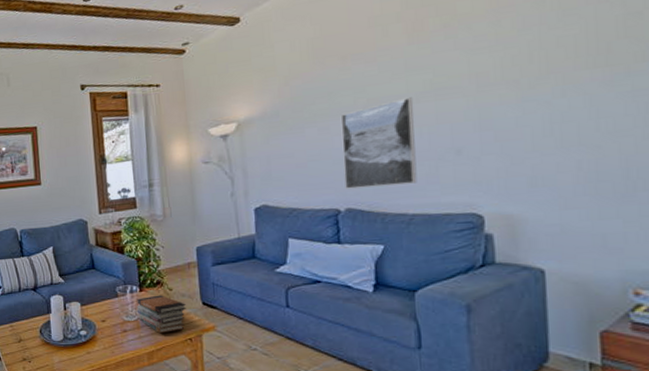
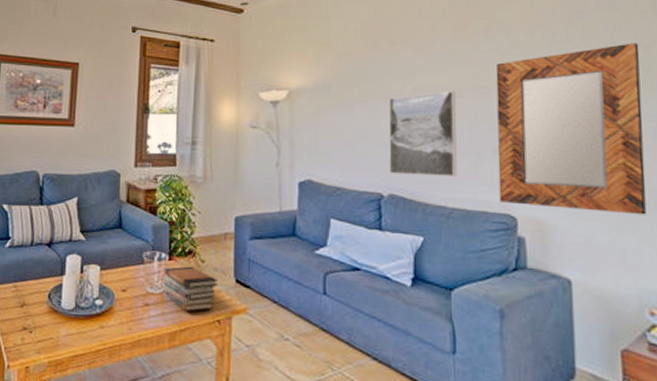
home mirror: none [457,11,634,203] -> present [496,43,647,215]

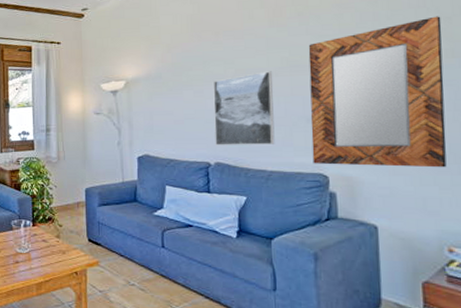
book stack: present [162,266,218,312] -> none [29,230,73,266]

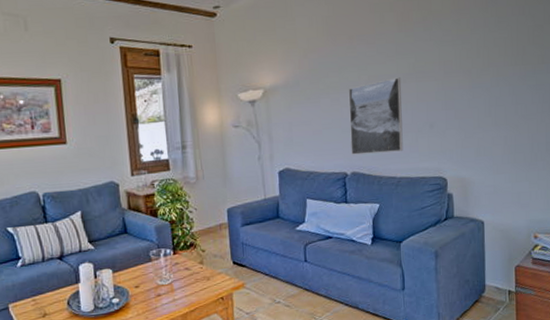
home mirror: present [308,16,447,168] -> none [431,24,536,168]

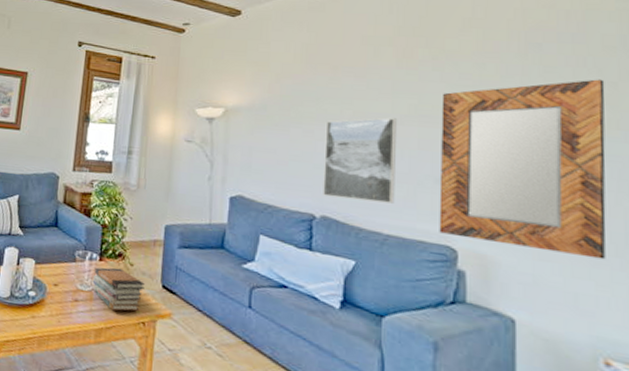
book stack: none [170,256,218,295] -> present [92,267,145,312]
home mirror: none [431,24,536,168] -> present [439,79,607,260]

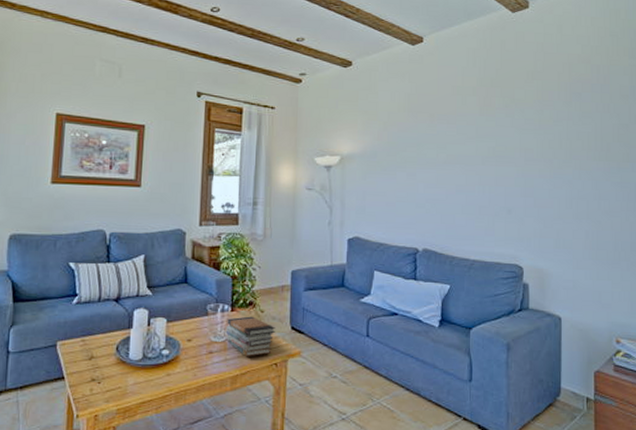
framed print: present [323,117,398,204] -> none [424,159,480,233]
home mirror: present [439,79,607,260] -> none [510,122,621,264]

